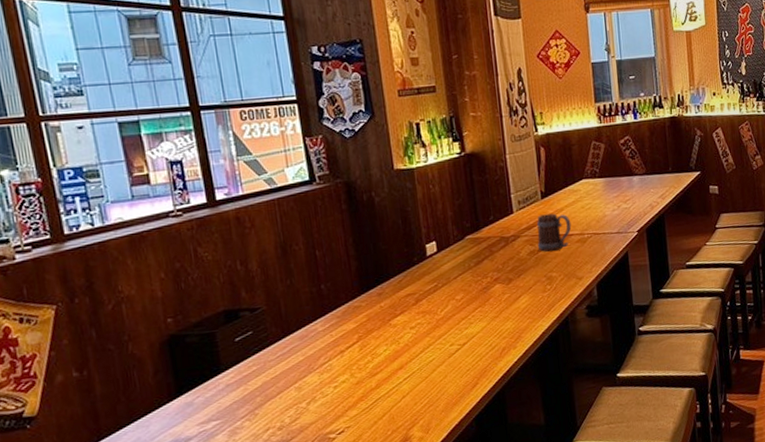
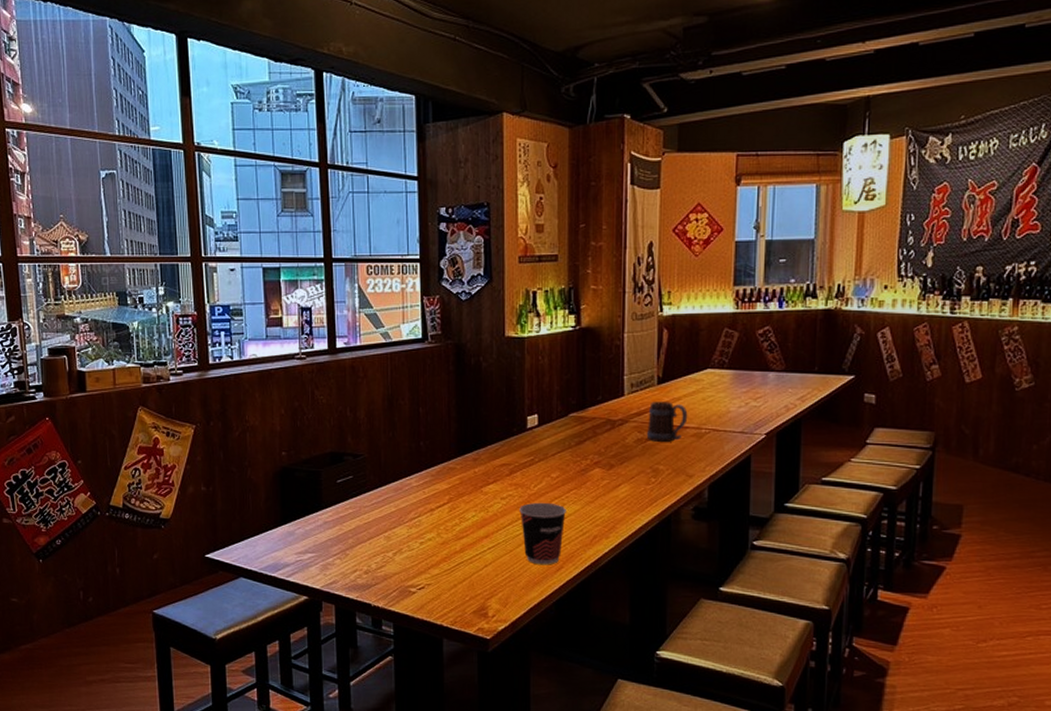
cup: none [429,324,475,386] -> present [519,502,566,565]

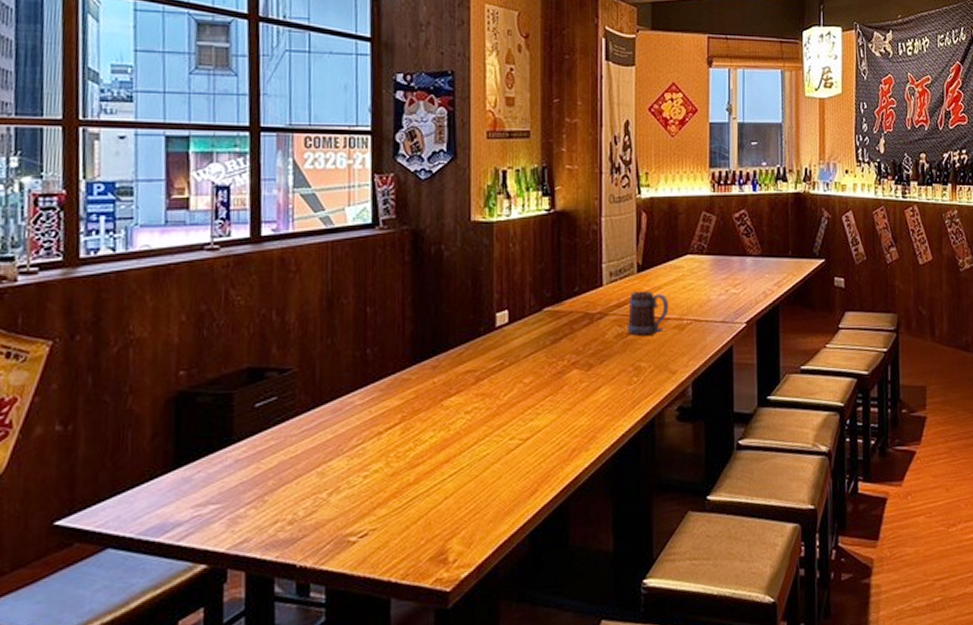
cup: present [519,502,566,565] -> none [487,413,541,491]

